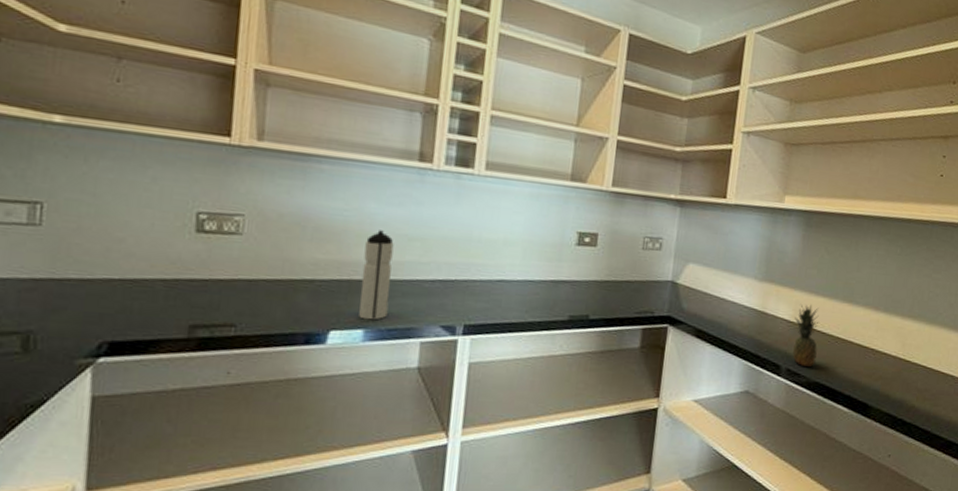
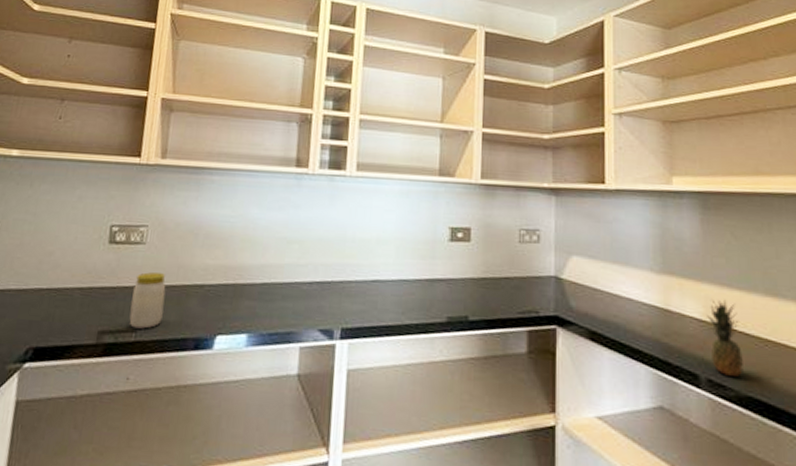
jar: none [226,265,270,323] -> present [129,272,166,329]
water bottle: present [359,230,394,320] -> none [243,234,275,325]

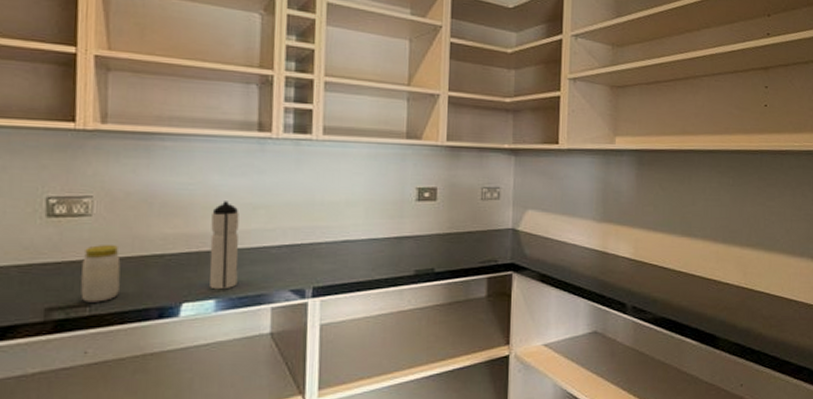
water bottle: none [243,234,275,325] -> present [209,201,239,290]
fruit: present [707,299,743,378] -> none [635,241,661,304]

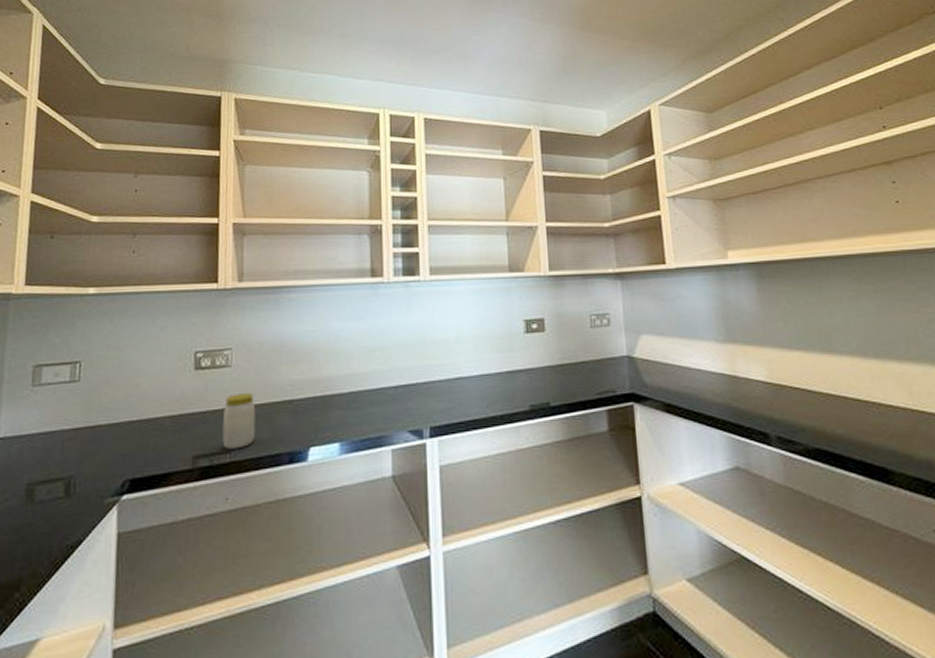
water bottle: present [209,201,239,290] -> none [333,345,359,433]

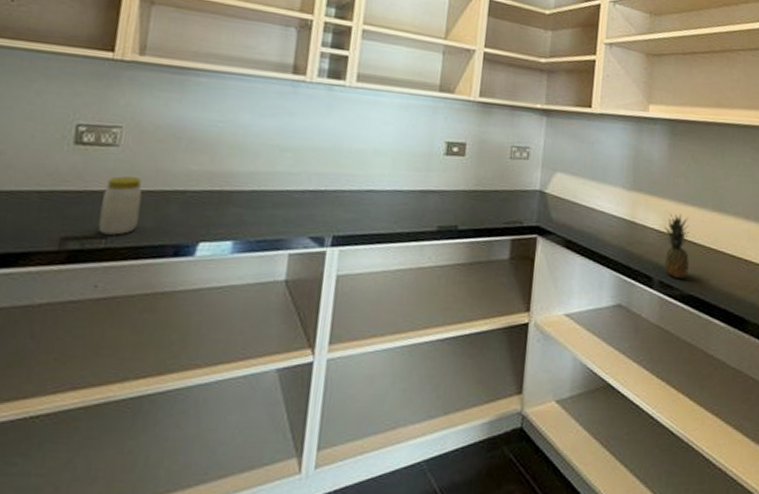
fruit: none [771,360,809,433] -> present [664,213,689,280]

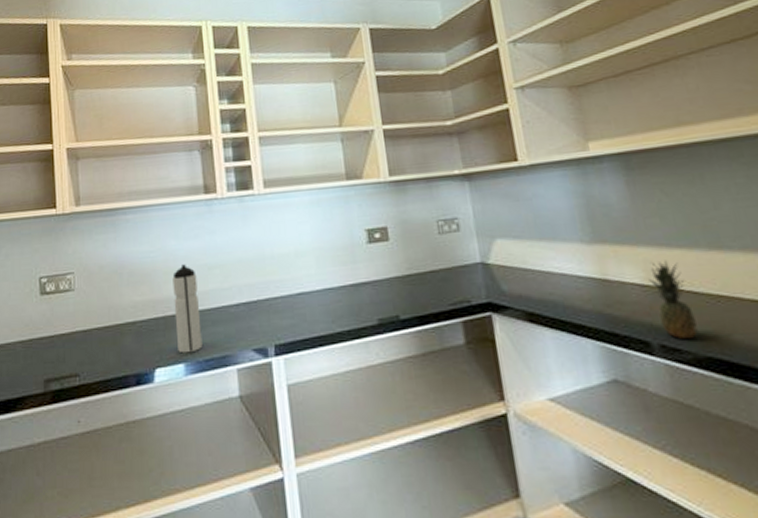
jar: present [98,176,143,235] -> none [70,316,102,373]
water bottle: none [228,141,266,232] -> present [172,264,203,354]

